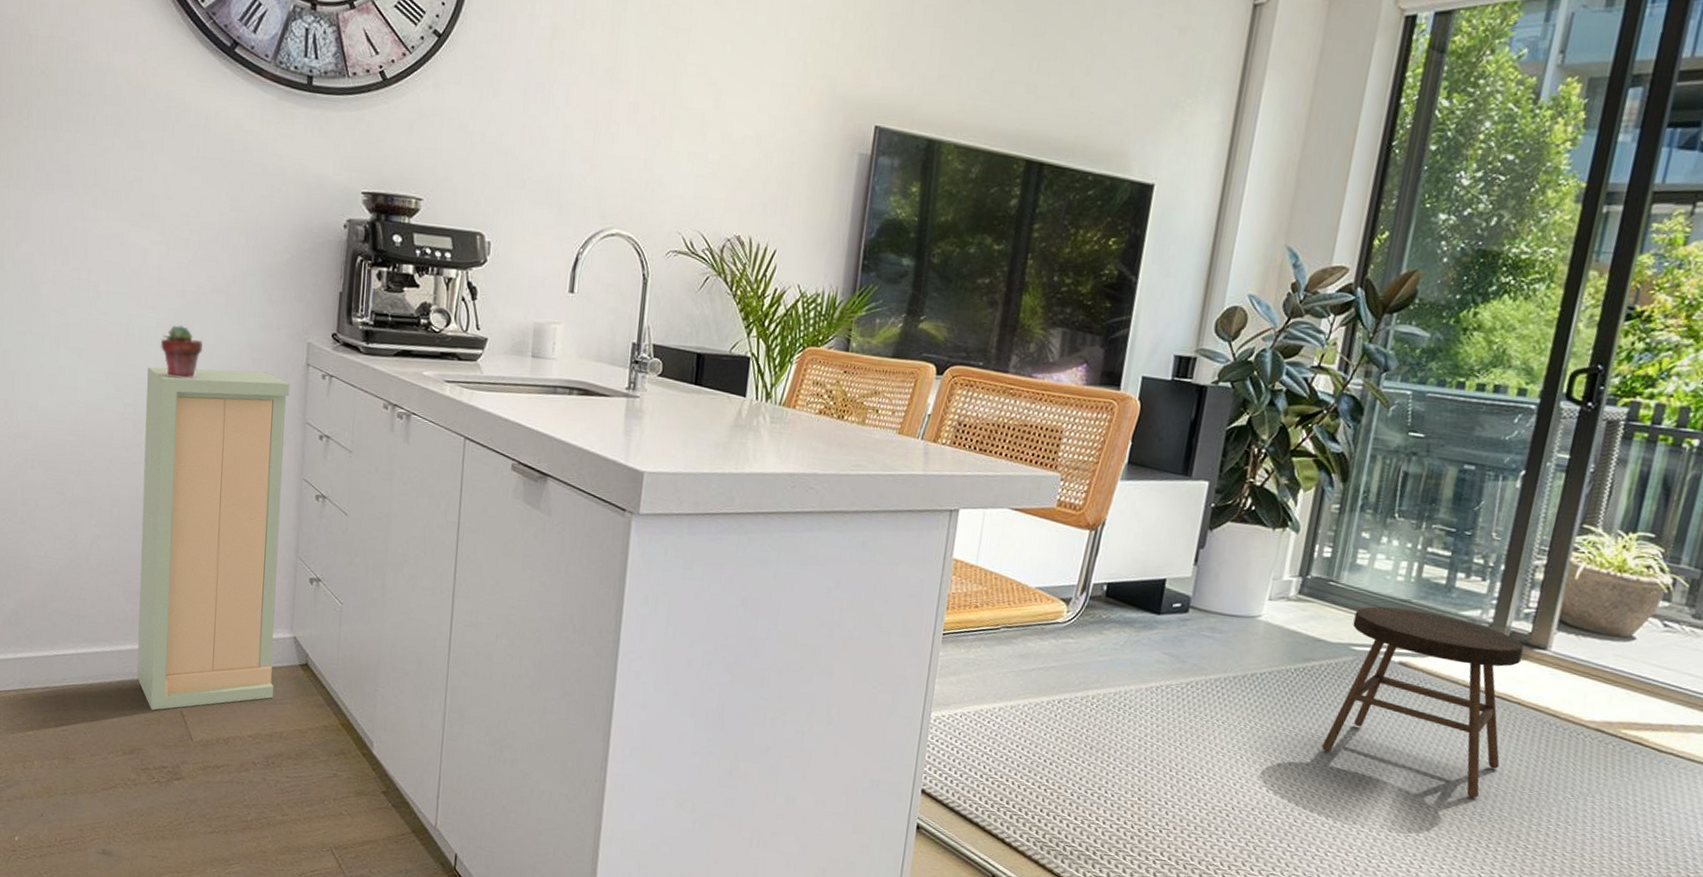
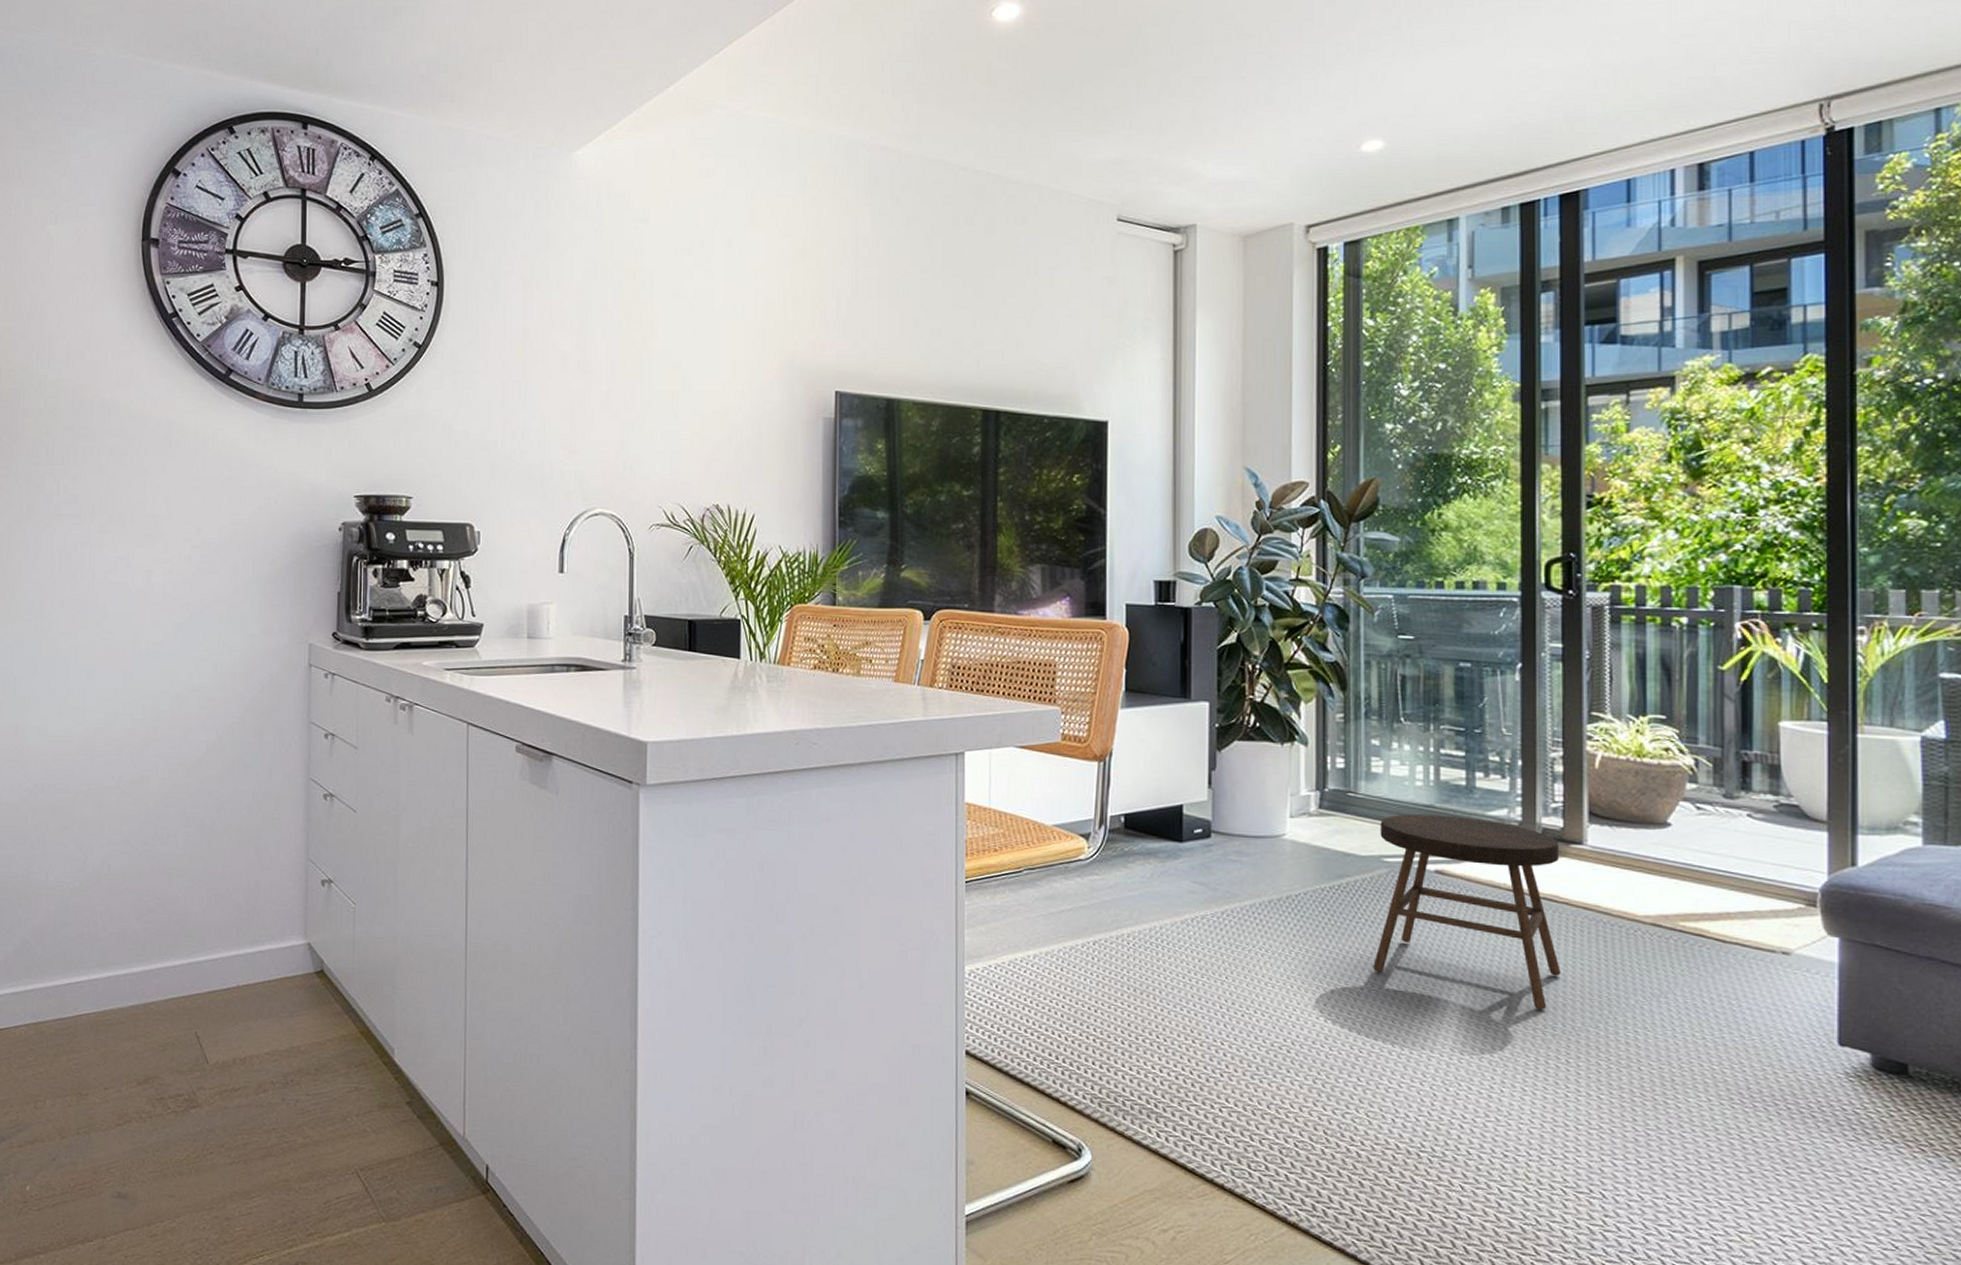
cabinet: present [136,366,290,710] -> none [149,676,294,1034]
potted succulent: present [160,324,202,378] -> none [166,637,207,689]

